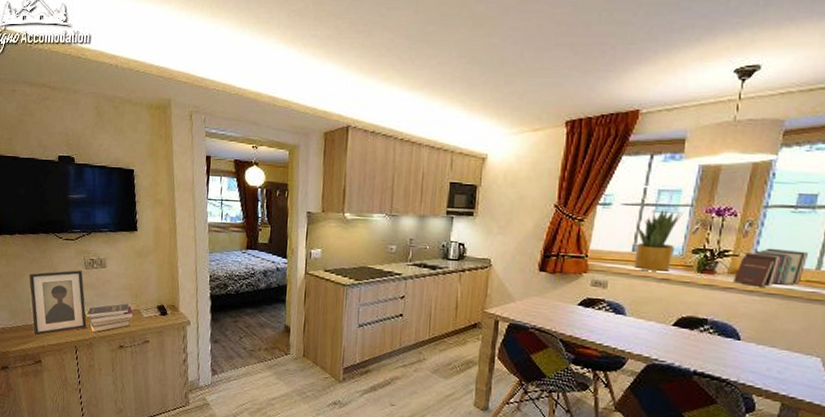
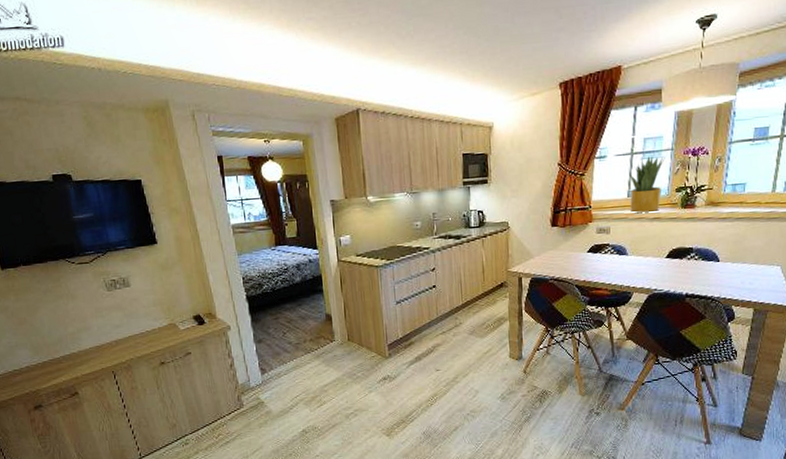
picture frame: present [28,270,87,336] -> none [44,293,121,368]
books: present [86,303,134,333] -> none [118,319,170,355]
books: present [733,248,809,288] -> none [710,177,766,214]

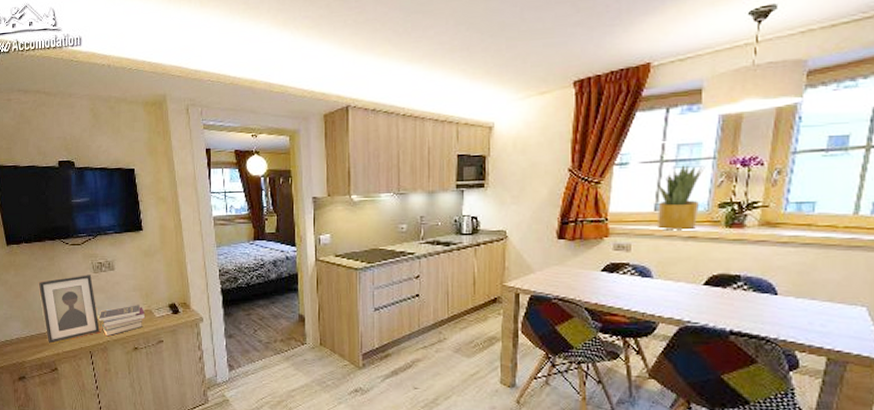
picture frame: none [44,293,121,368] -> present [38,275,100,344]
books: none [118,319,170,355] -> present [99,305,146,337]

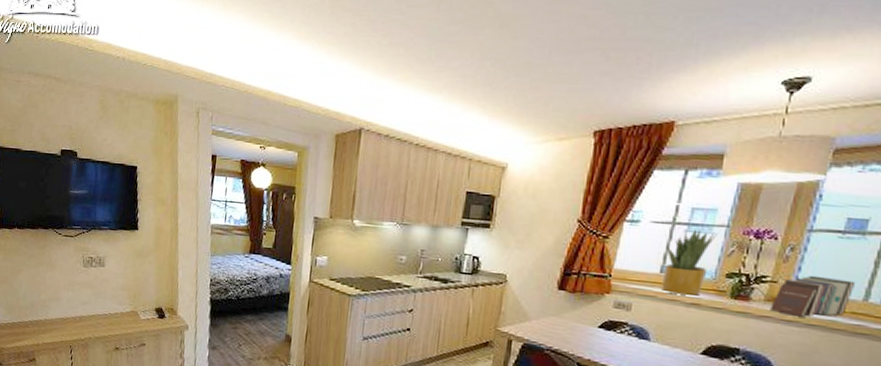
picture frame: present [38,275,100,344] -> none [26,268,83,334]
books: present [99,305,146,337] -> none [83,304,131,333]
books: none [765,195,845,238] -> present [770,275,856,318]

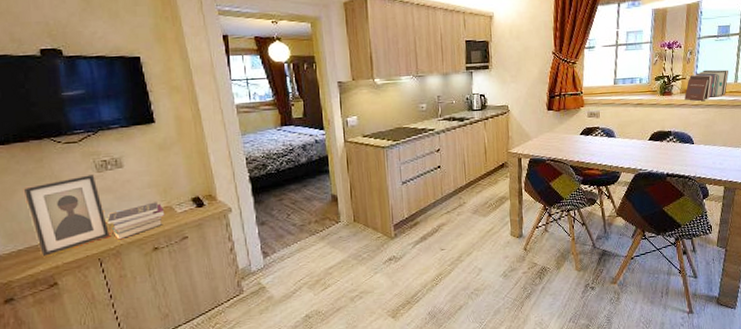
picture frame: none [26,268,83,334] -> present [23,175,110,257]
books: none [83,304,131,333] -> present [107,202,165,240]
planter: present [661,228,718,297] -> none [615,46,645,100]

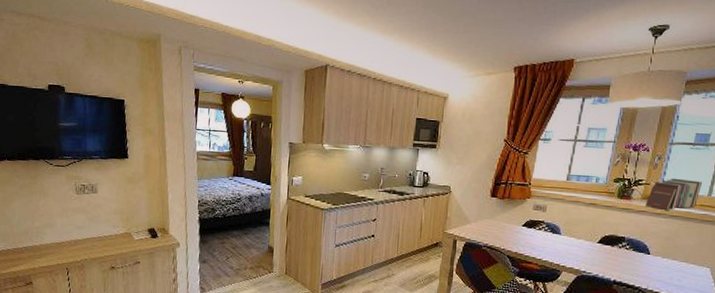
picture frame: present [23,175,110,257] -> none [18,195,79,259]
books: present [107,202,165,240] -> none [78,227,125,255]

